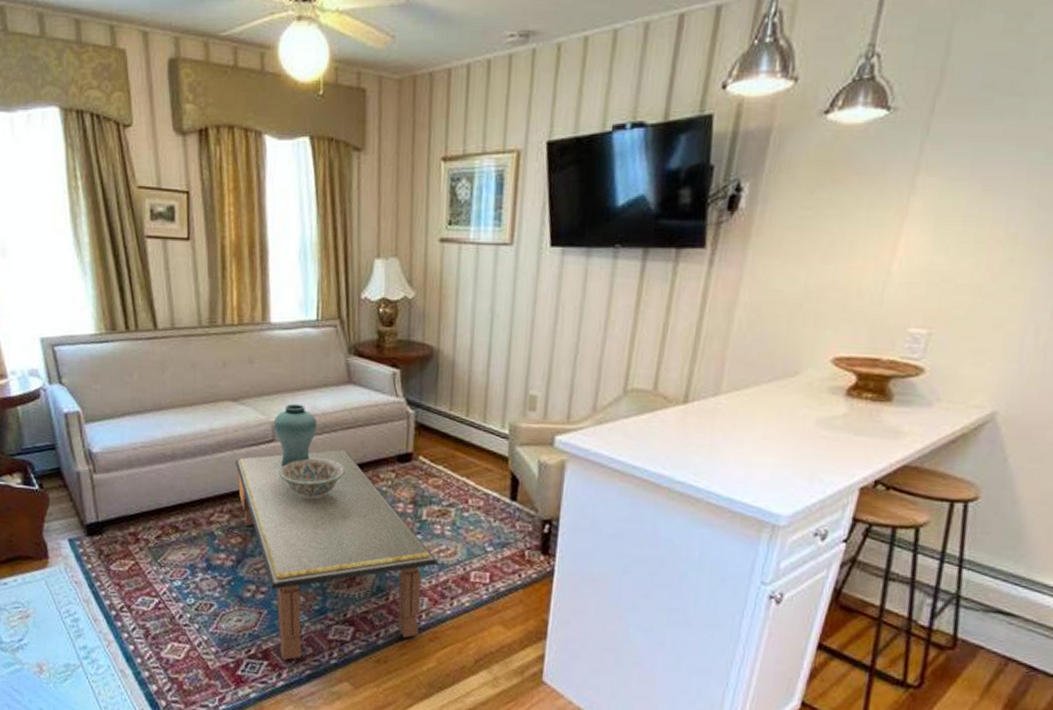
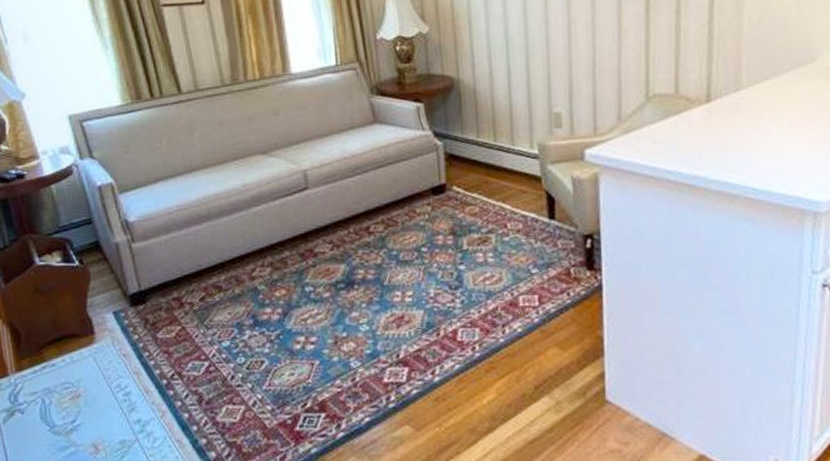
coffee table: present [235,450,439,660] -> none [271,190,486,409]
vase: present [273,403,317,467] -> none [304,149,348,213]
decorative bowl: present [279,458,345,500] -> none [316,200,381,243]

